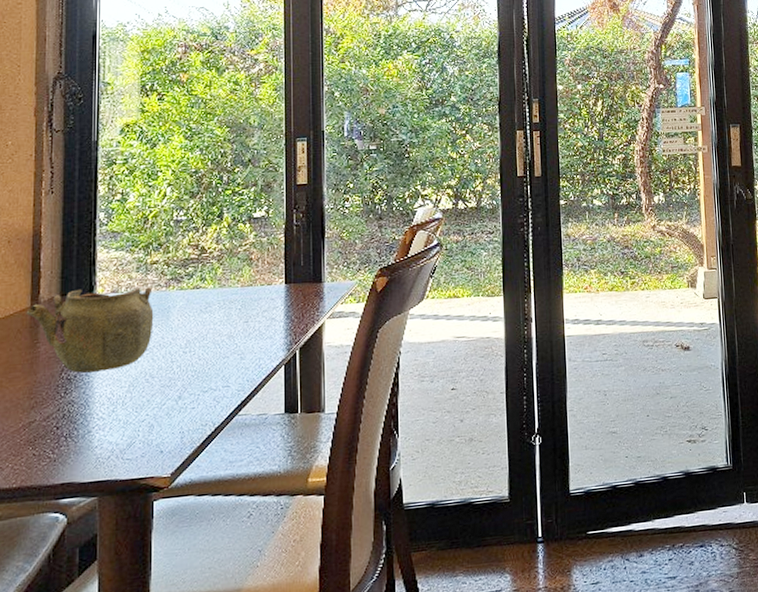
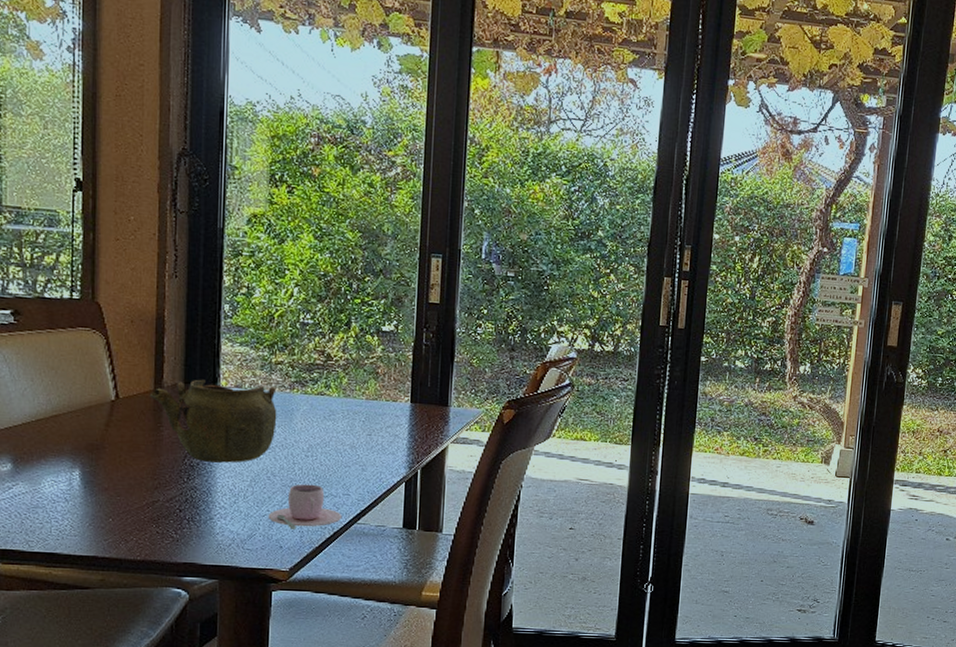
teacup: none [147,380,223,431] -> present [268,484,343,529]

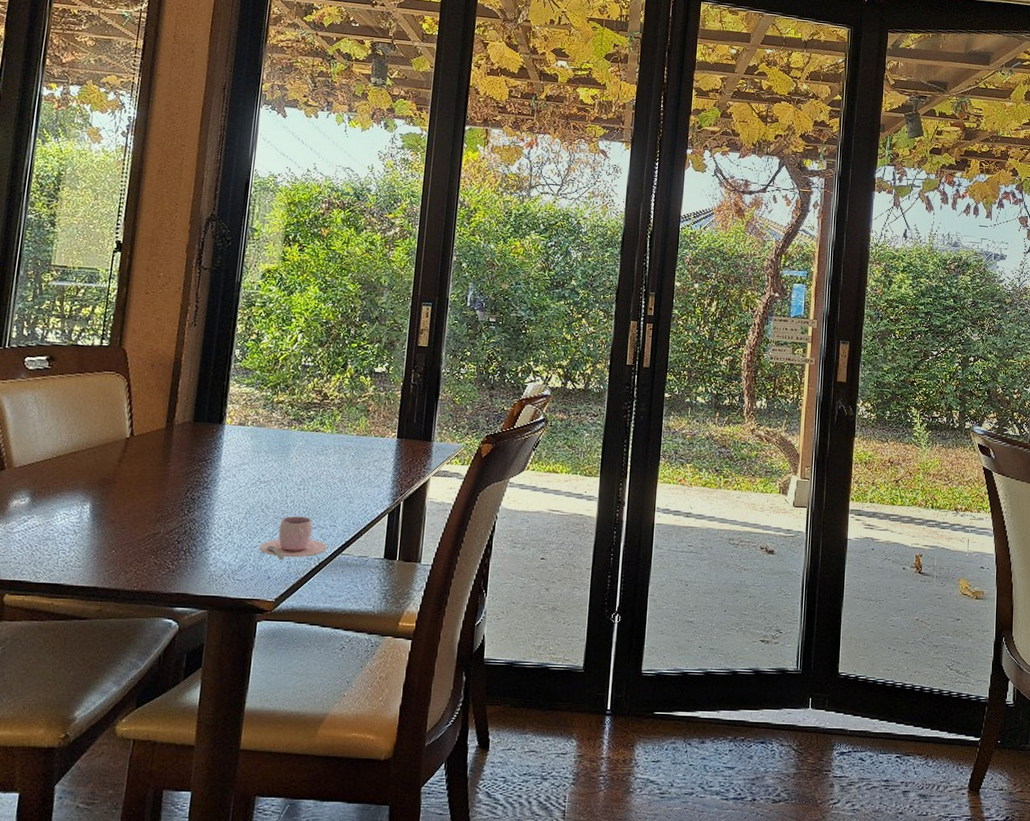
teapot: present [149,379,277,463] -> none [161,417,276,496]

